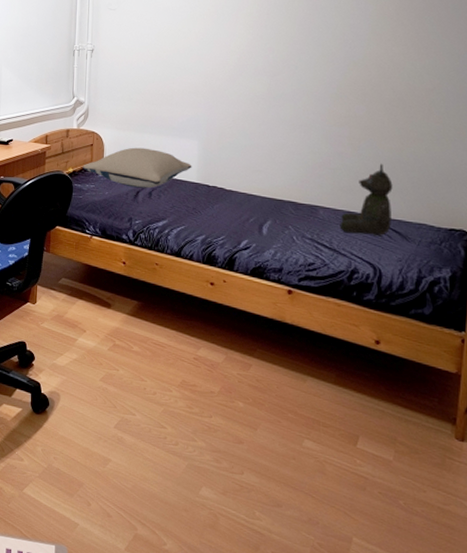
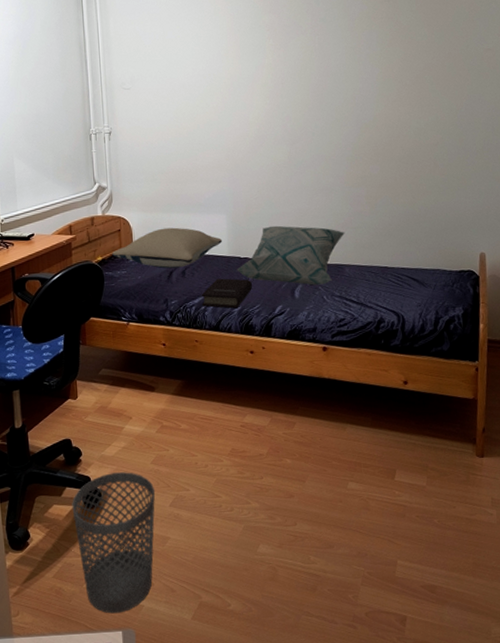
wastebasket: none [20,382,102,527] -> present [72,472,156,614]
book: none [165,204,218,237] -> present [201,278,252,309]
decorative pillow: none [204,157,323,225] -> present [236,225,346,285]
teddy bear: present [340,163,393,236] -> none [364,217,410,286]

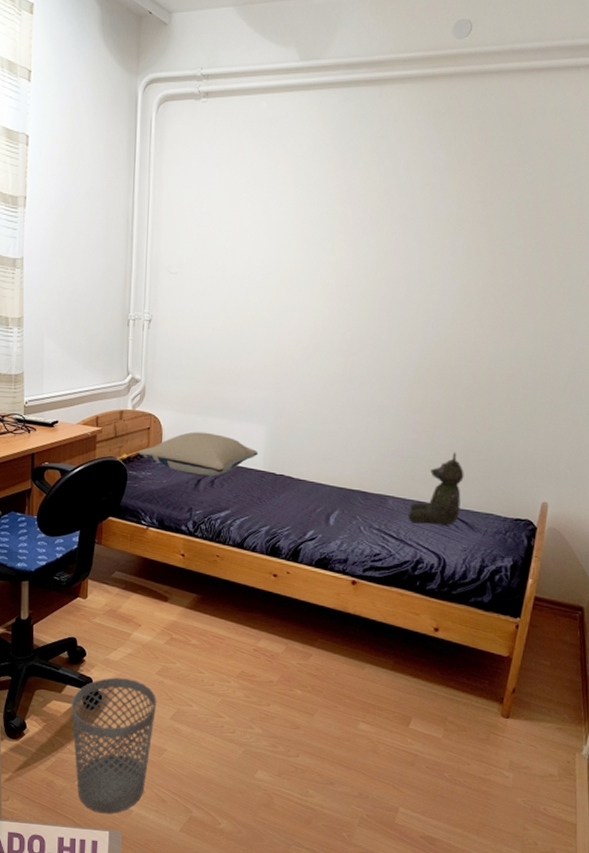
book: present [201,278,252,309] -> none [228,493,285,528]
decorative pillow: present [236,225,346,285] -> none [270,443,395,515]
teddy bear: none [364,217,410,286] -> present [408,452,464,526]

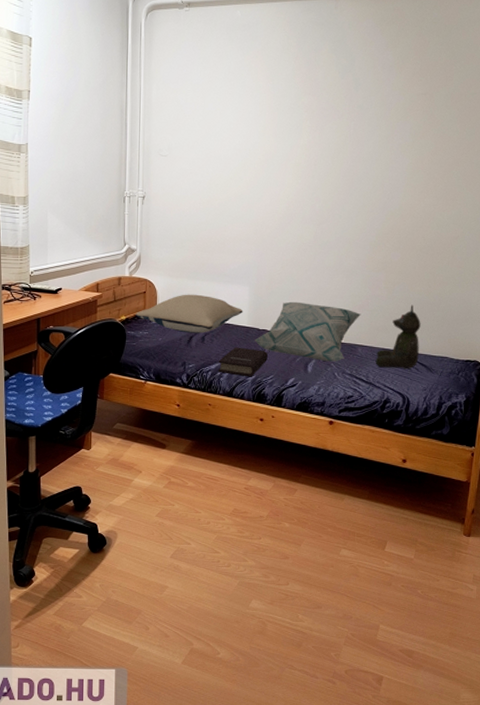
wastebasket: present [71,677,157,814] -> none [77,522,158,653]
book: none [228,493,285,528] -> present [218,347,268,377]
decorative pillow: none [270,443,395,515] -> present [254,301,362,362]

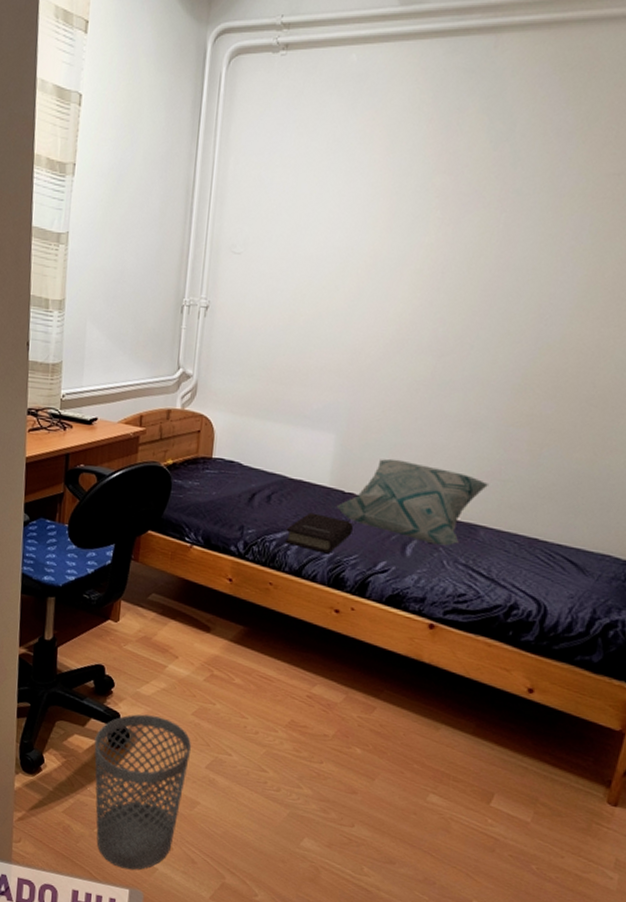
wastebasket: none [77,522,158,653] -> present [94,714,192,870]
pillow: present [136,294,243,333] -> none [185,437,325,491]
teddy bear: present [375,304,421,369] -> none [502,477,577,566]

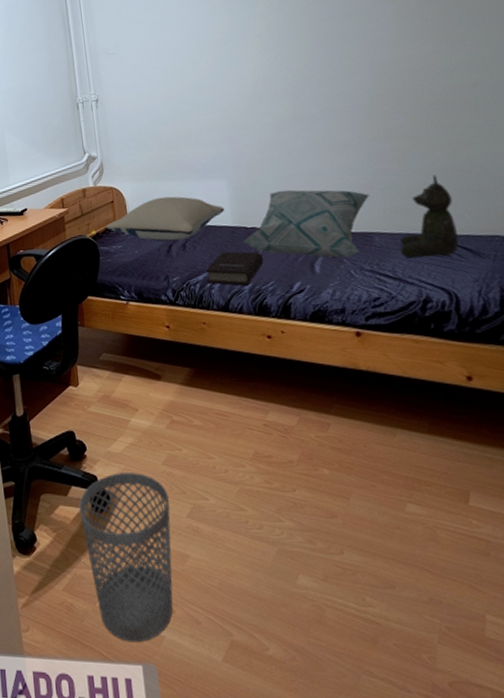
pillow: none [185,437,325,491] -> present [106,196,225,242]
teddy bear: none [502,477,577,566] -> present [400,174,459,257]

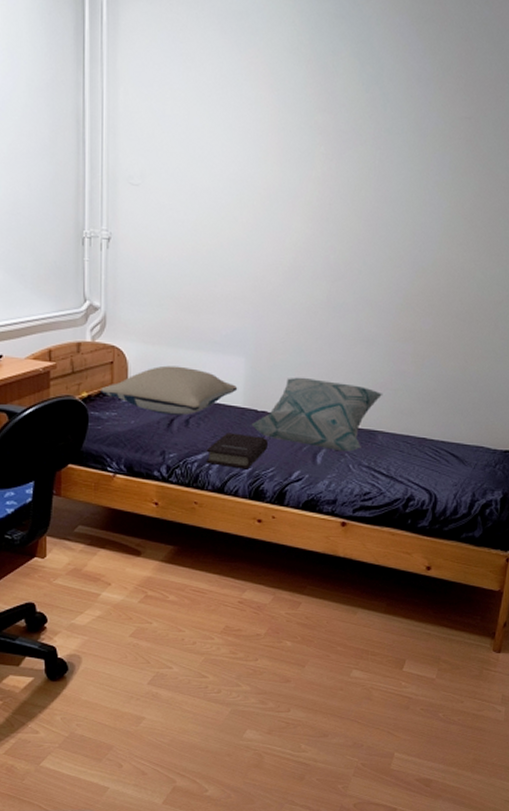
wastebasket: present [79,473,173,643] -> none [32,644,133,795]
teddy bear: present [400,174,459,257] -> none [398,383,454,460]

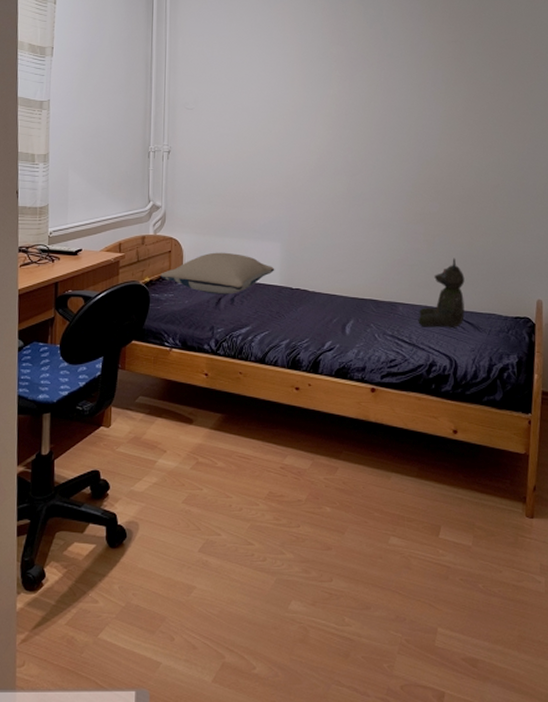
book: present [205,432,268,470] -> none [249,308,302,341]
decorative pillow: present [251,377,384,452] -> none [287,257,401,322]
teddy bear: none [398,383,454,460] -> present [418,258,465,327]

